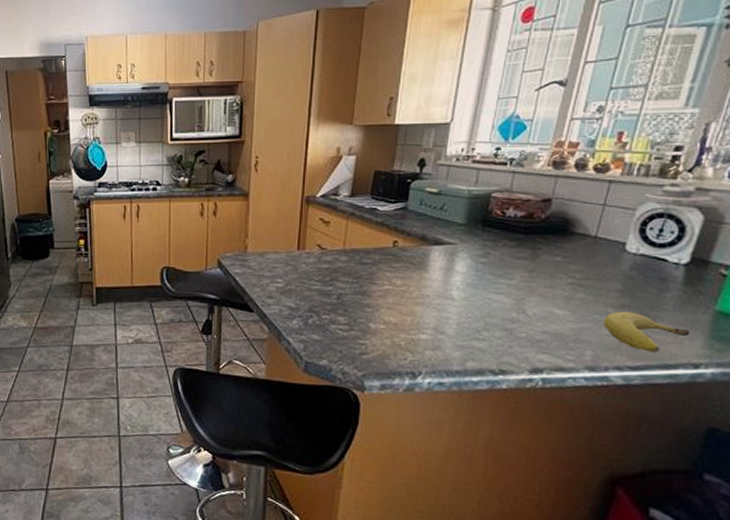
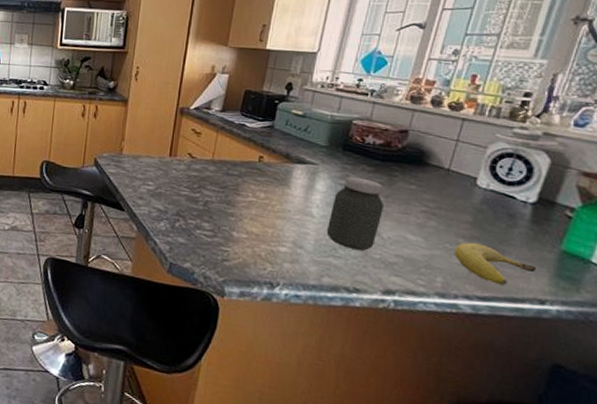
jar: none [468,254,528,330] -> present [326,176,383,251]

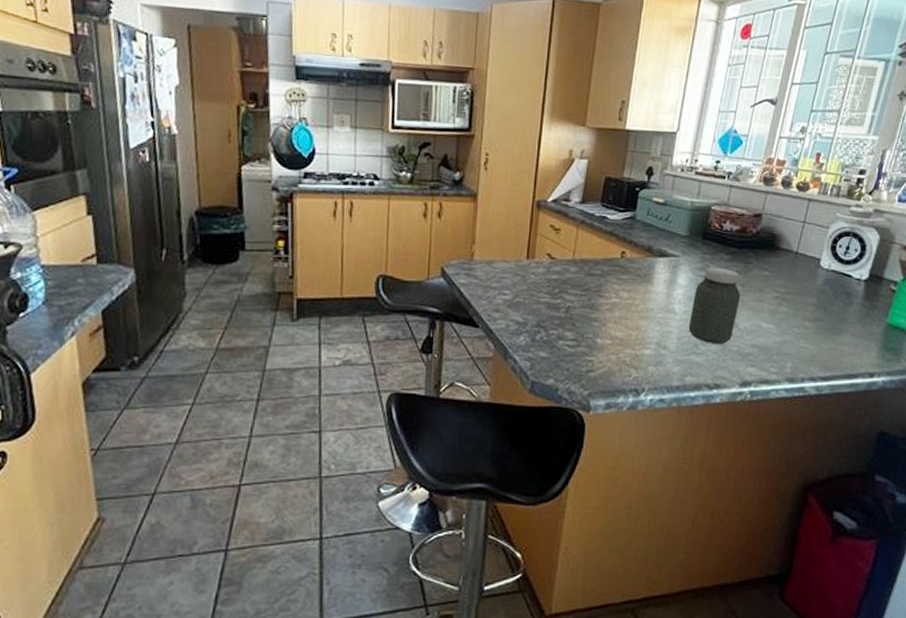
fruit: present [454,242,537,286] -> none [801,324,868,364]

